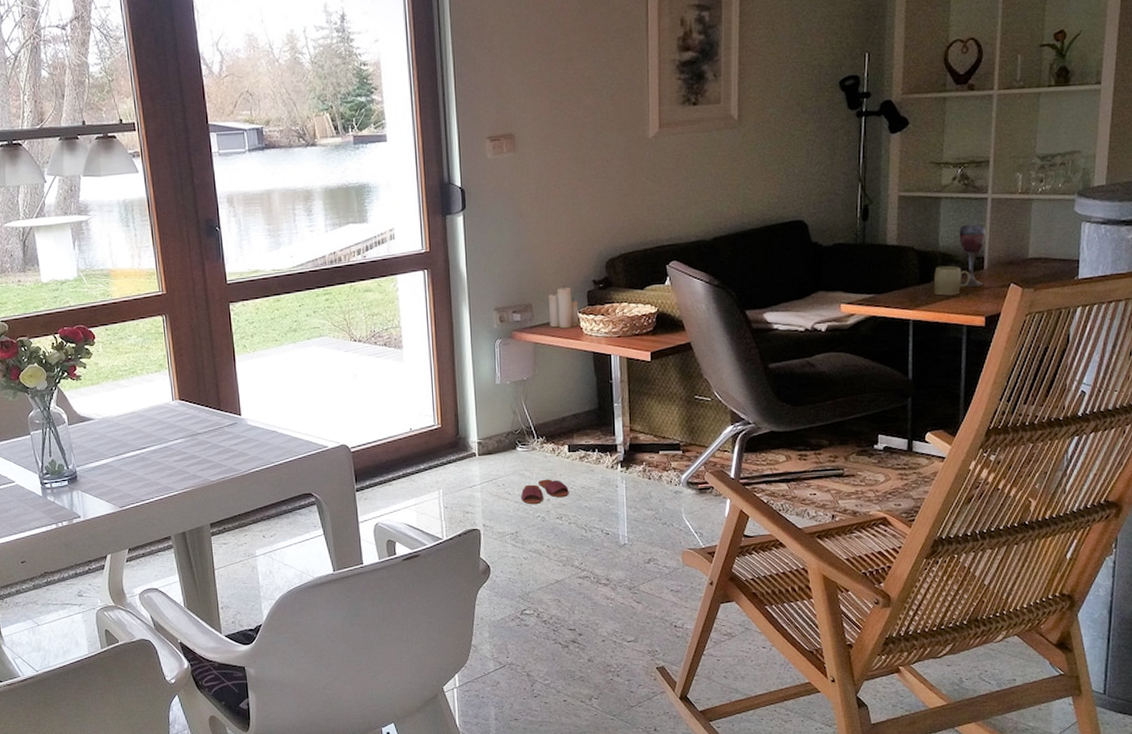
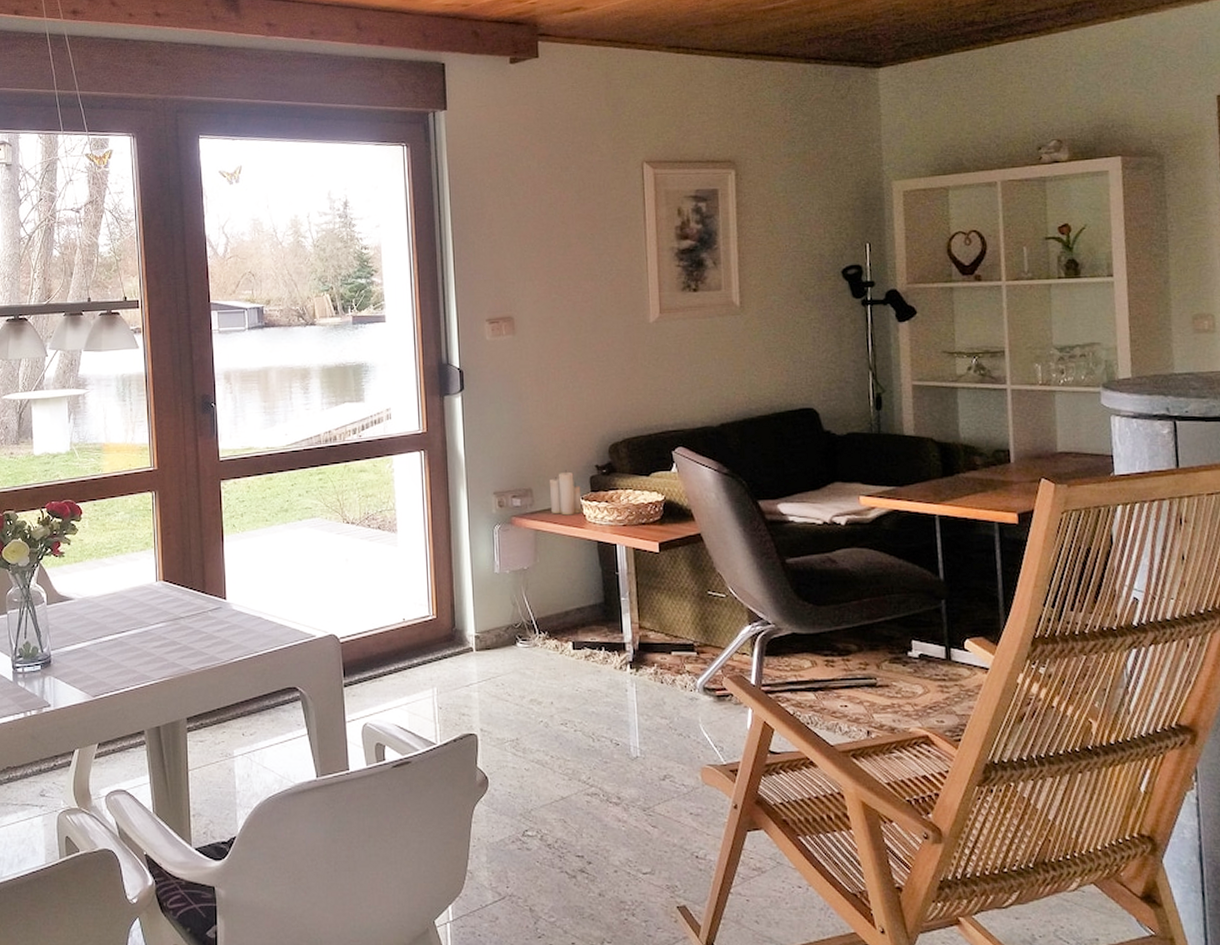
slippers: present [521,479,569,504] -> none [521,679,574,707]
mug: present [933,265,970,296] -> none [956,458,997,490]
cup: present [959,224,987,287] -> none [980,416,1012,481]

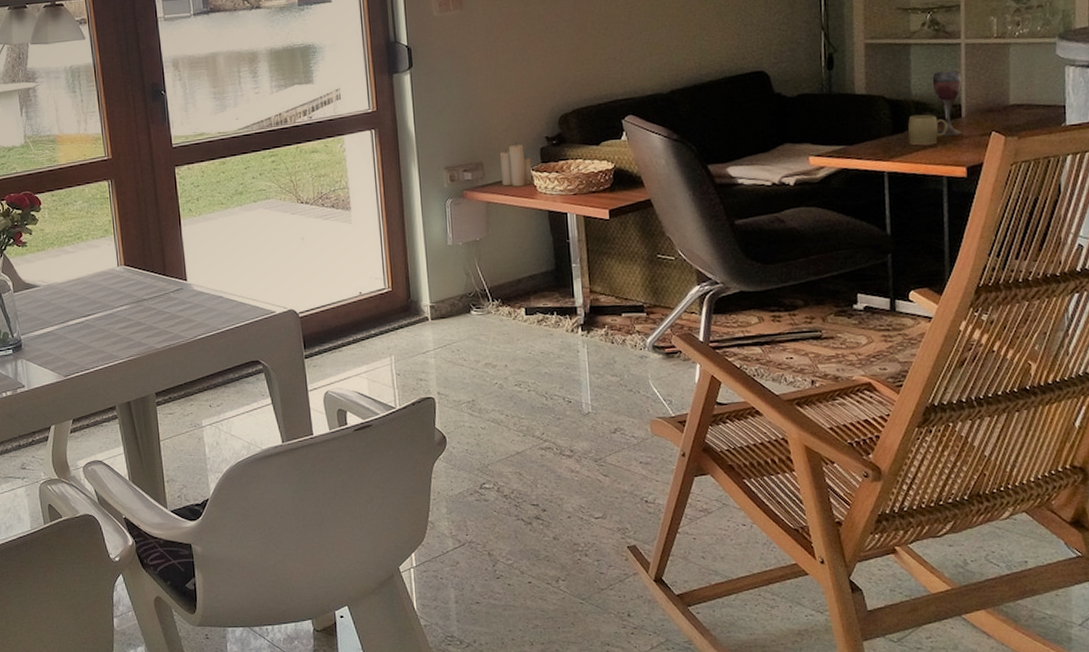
mug: none [956,458,997,490] -> present [907,114,948,146]
cup: none [980,416,1012,481] -> present [932,70,963,136]

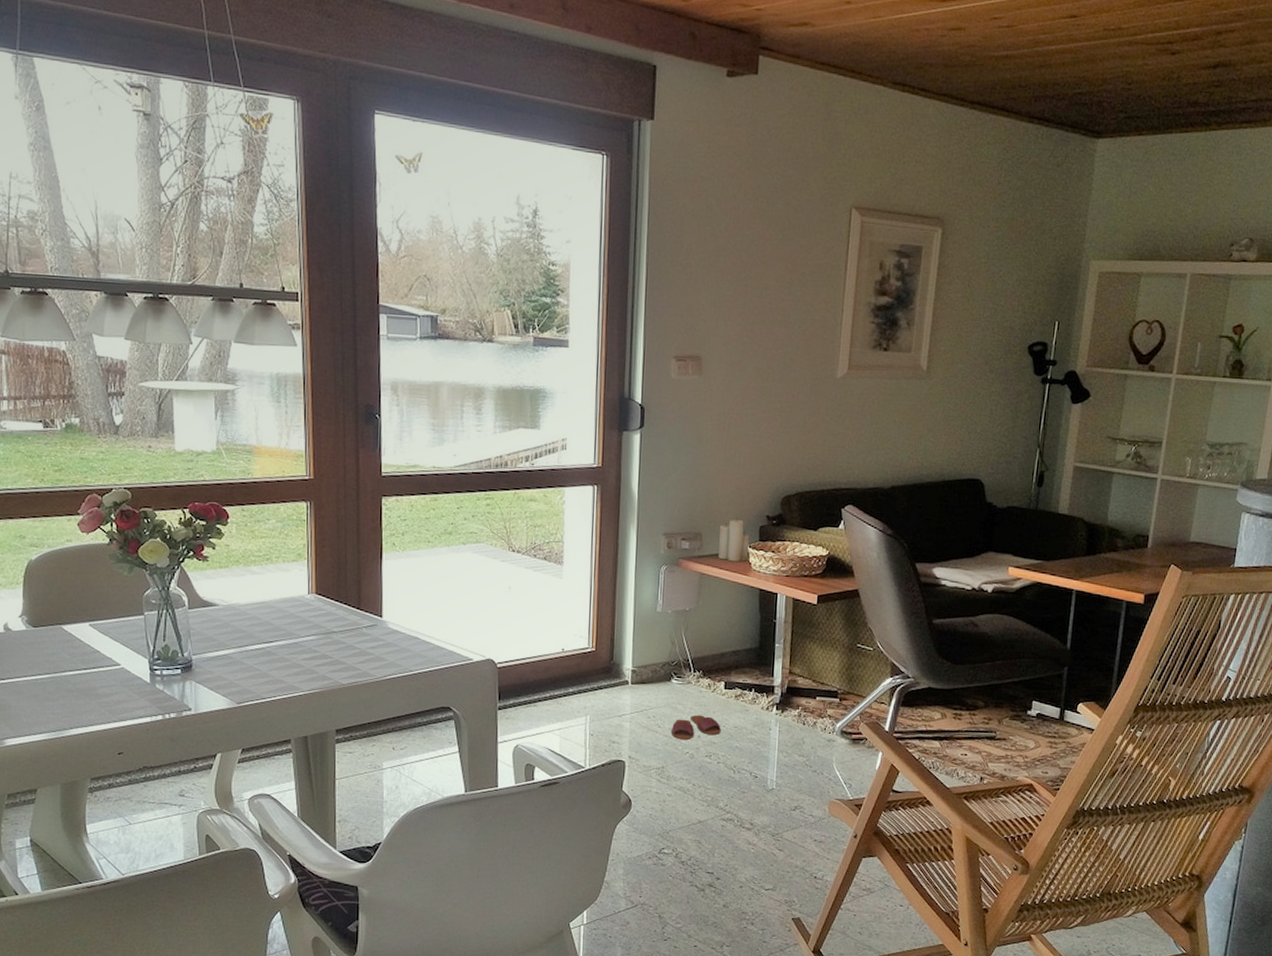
slippers: none [476,344,528,370] -> present [670,714,721,739]
mug: present [907,114,948,146] -> none [1098,540,1134,570]
cup: present [932,70,963,136] -> none [1125,502,1154,564]

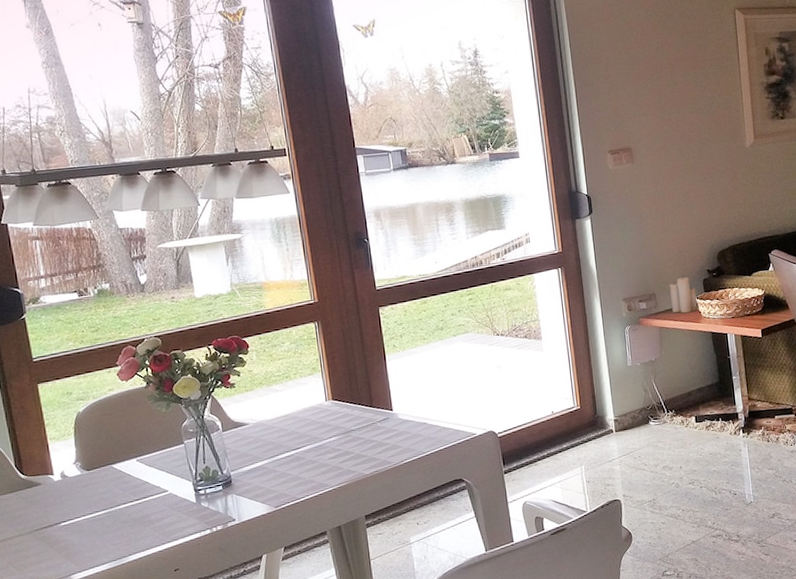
slippers: present [670,714,721,739] -> none [656,448,699,473]

